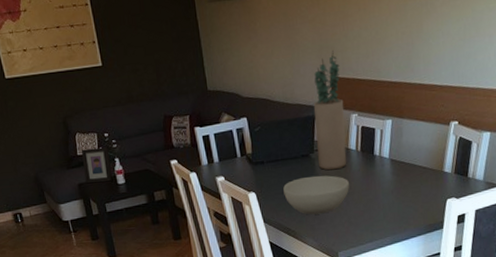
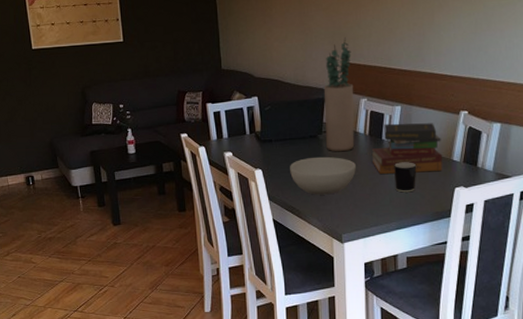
picture frame: present [81,147,112,184] -> none [96,117,123,152]
books: none [363,135,435,190] -> present [371,123,443,174]
mug: none [386,176,410,207] -> present [393,162,417,193]

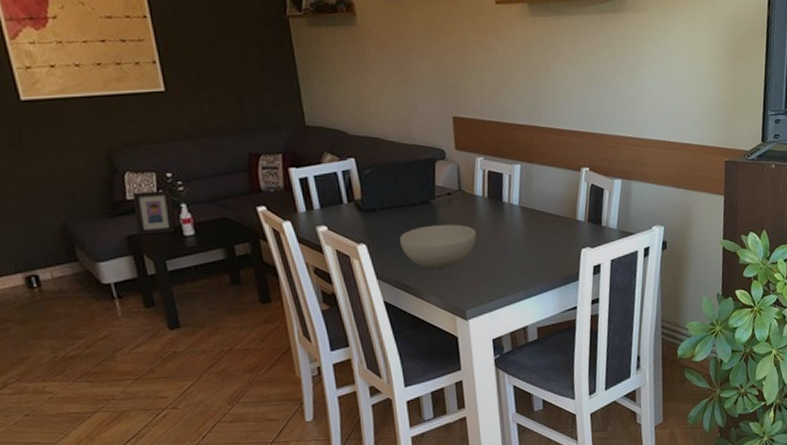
picture frame: none [96,117,123,152] -> present [132,190,177,236]
vase: present [323,37,355,152] -> none [433,89,473,219]
books: present [371,123,443,174] -> none [491,181,568,240]
mug: present [393,162,417,193] -> none [516,224,542,259]

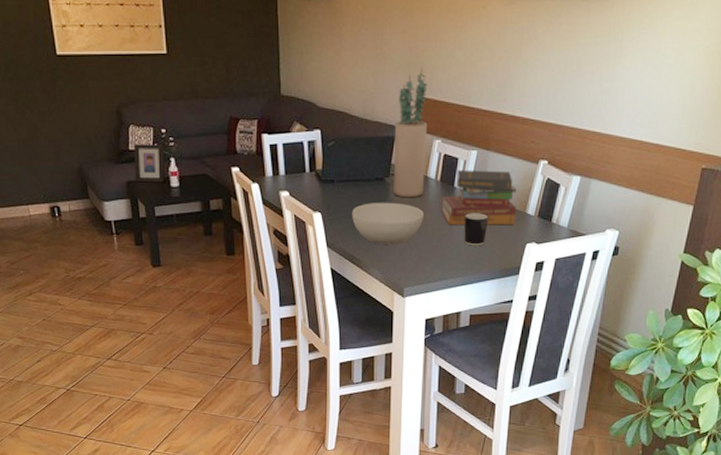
vase: none [433,89,473,219] -> present [392,68,428,198]
books: none [491,181,568,240] -> present [441,169,517,226]
mug: none [516,224,542,259] -> present [463,213,489,246]

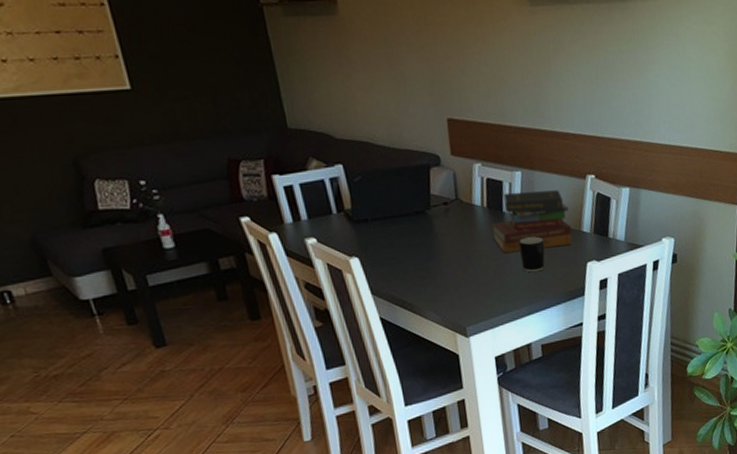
picture frame: present [133,144,165,183] -> none [104,199,155,249]
bowl: present [352,202,424,245] -> none [394,236,476,284]
vase: present [392,68,428,198] -> none [426,87,472,230]

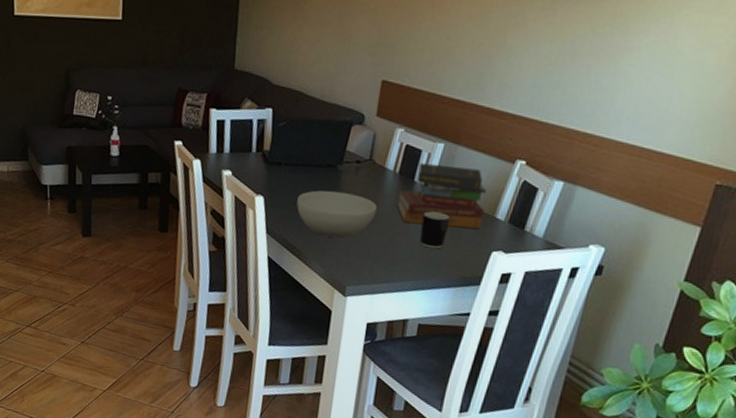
bowl: none [394,236,476,284] -> present [296,190,377,238]

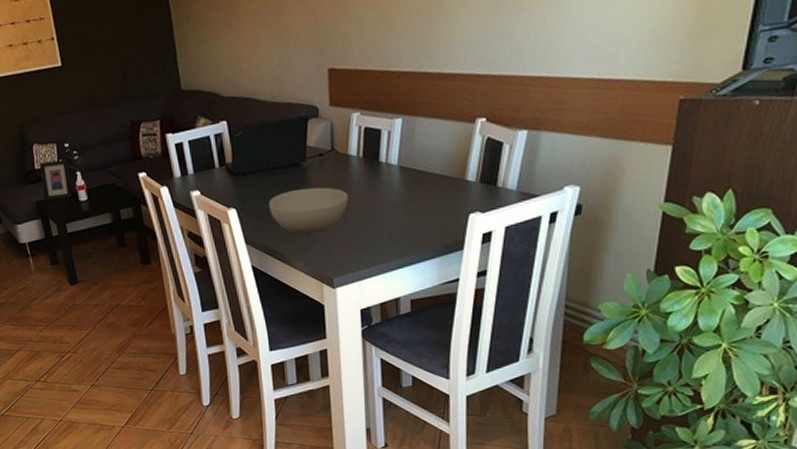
picture frame: none [75,109,109,151] -> present [39,159,74,201]
books: present [397,162,487,230] -> none [366,136,455,204]
mug: present [419,211,451,249] -> none [393,186,423,225]

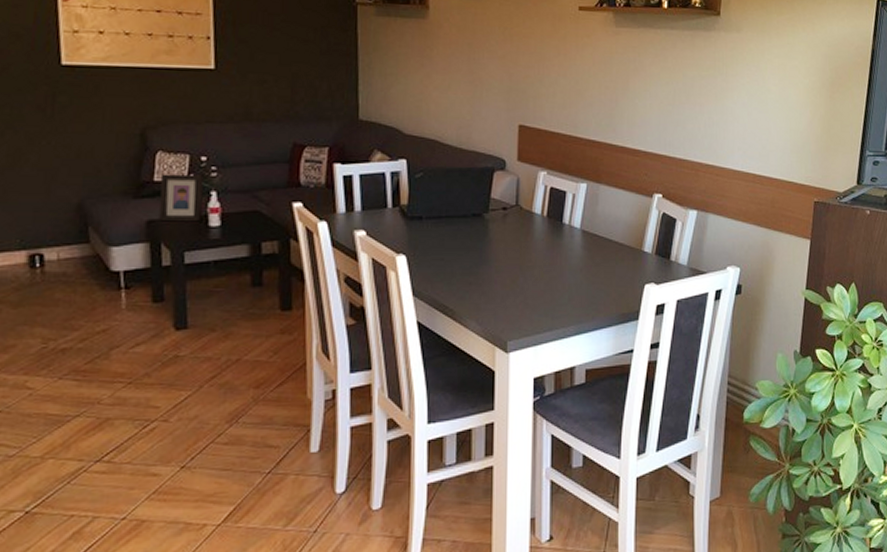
bowl: present [269,187,348,235] -> none [444,241,529,291]

